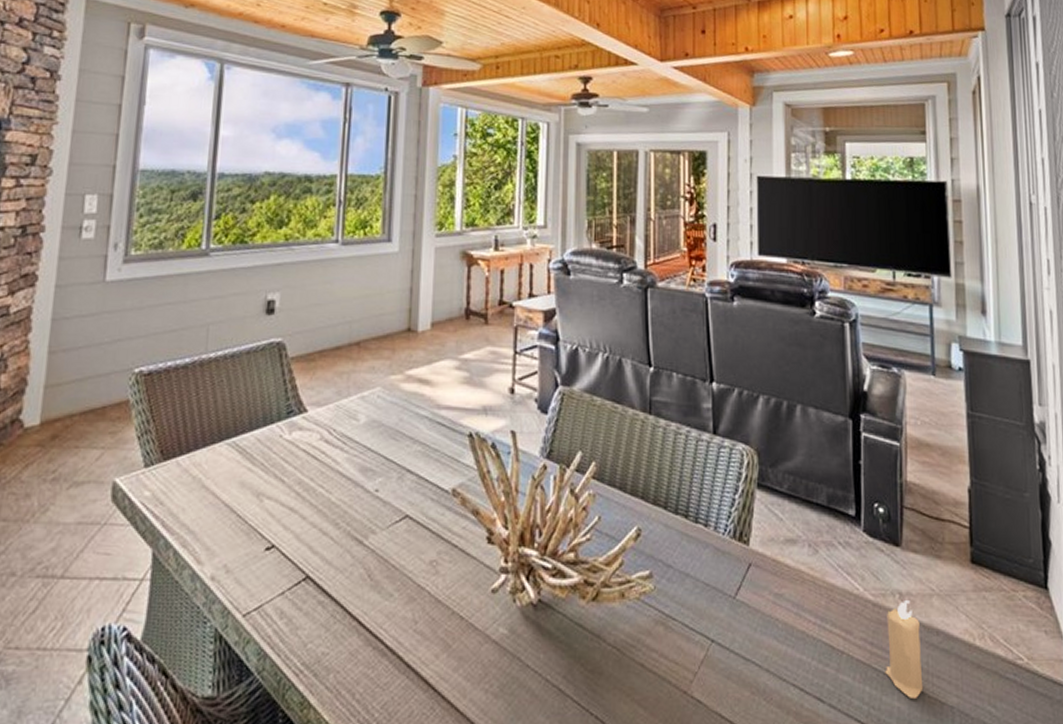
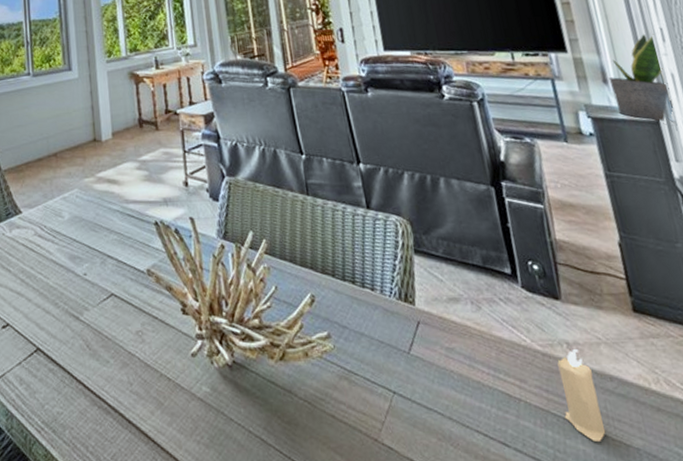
potted plant: none [988,263,1046,361] -> present [608,33,670,122]

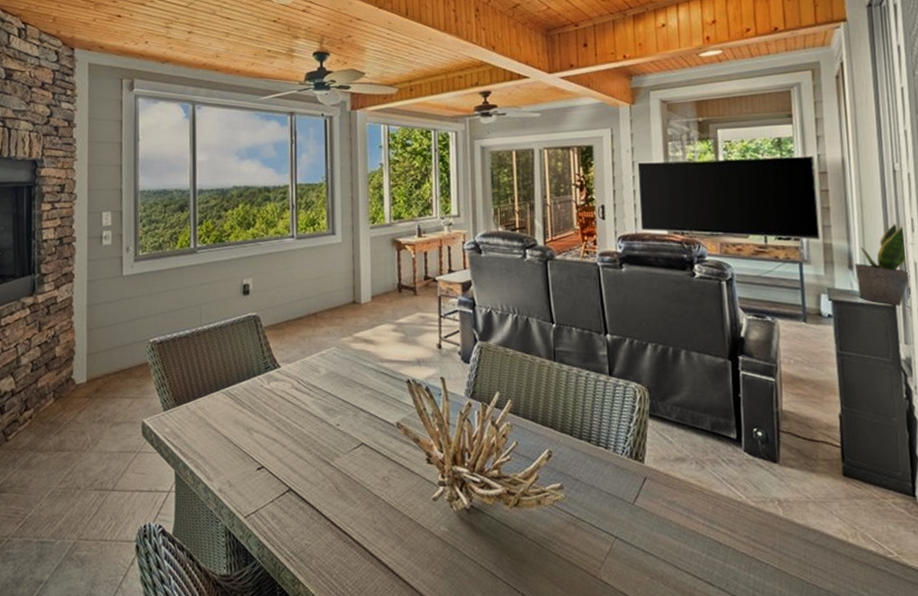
candle: present [557,349,606,441] -> none [767,506,802,584]

